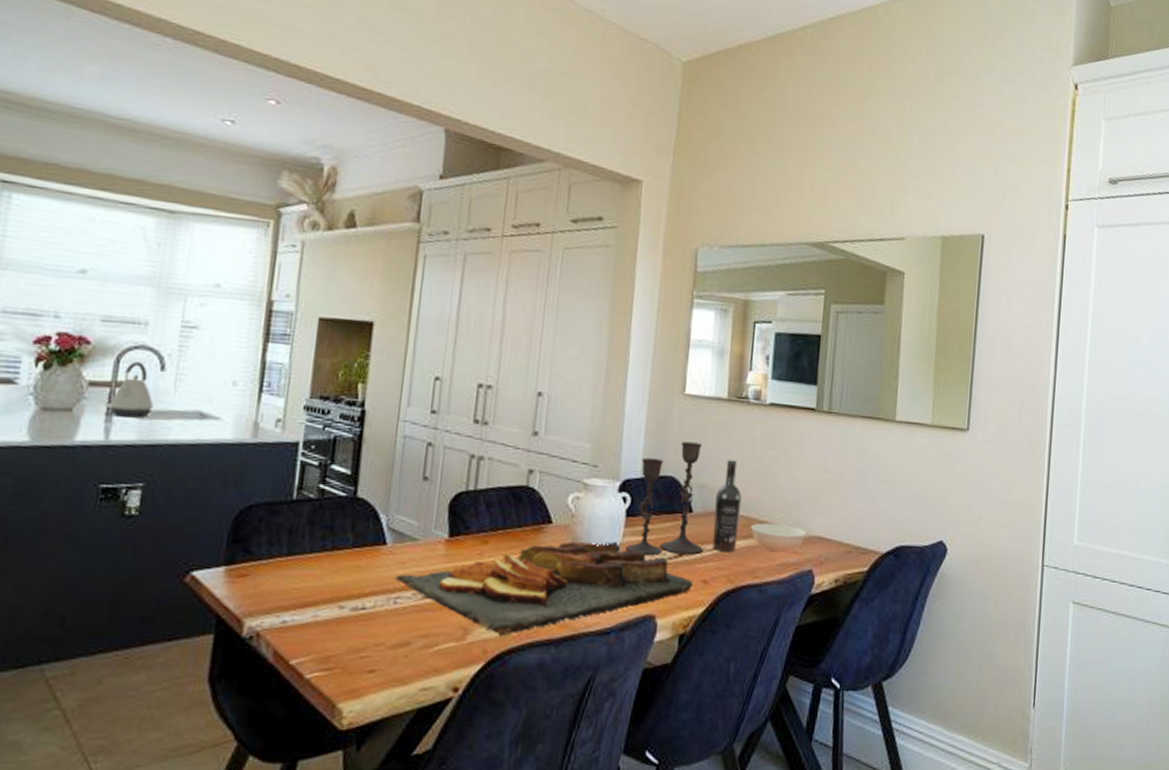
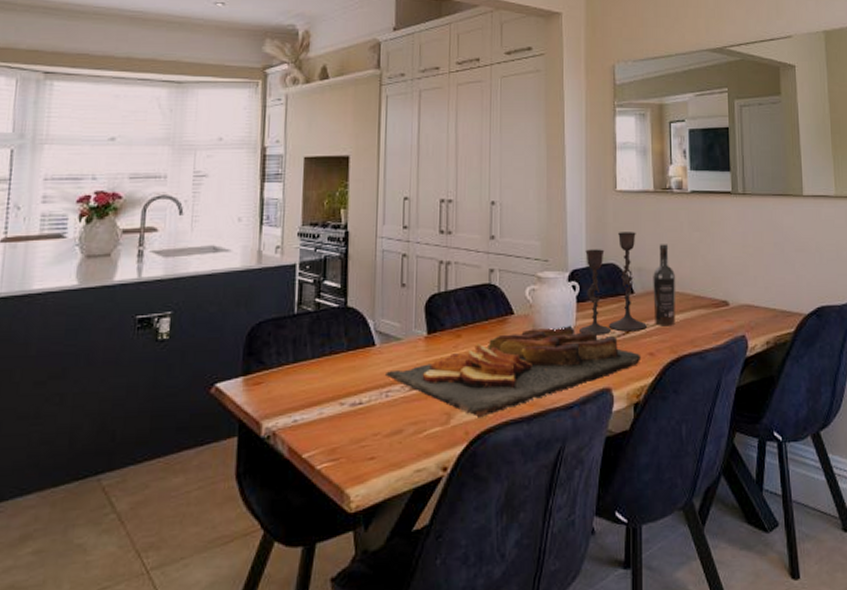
kettle: present [109,362,154,418] -> none [140,210,176,257]
bowl: present [750,522,806,553] -> none [686,296,736,322]

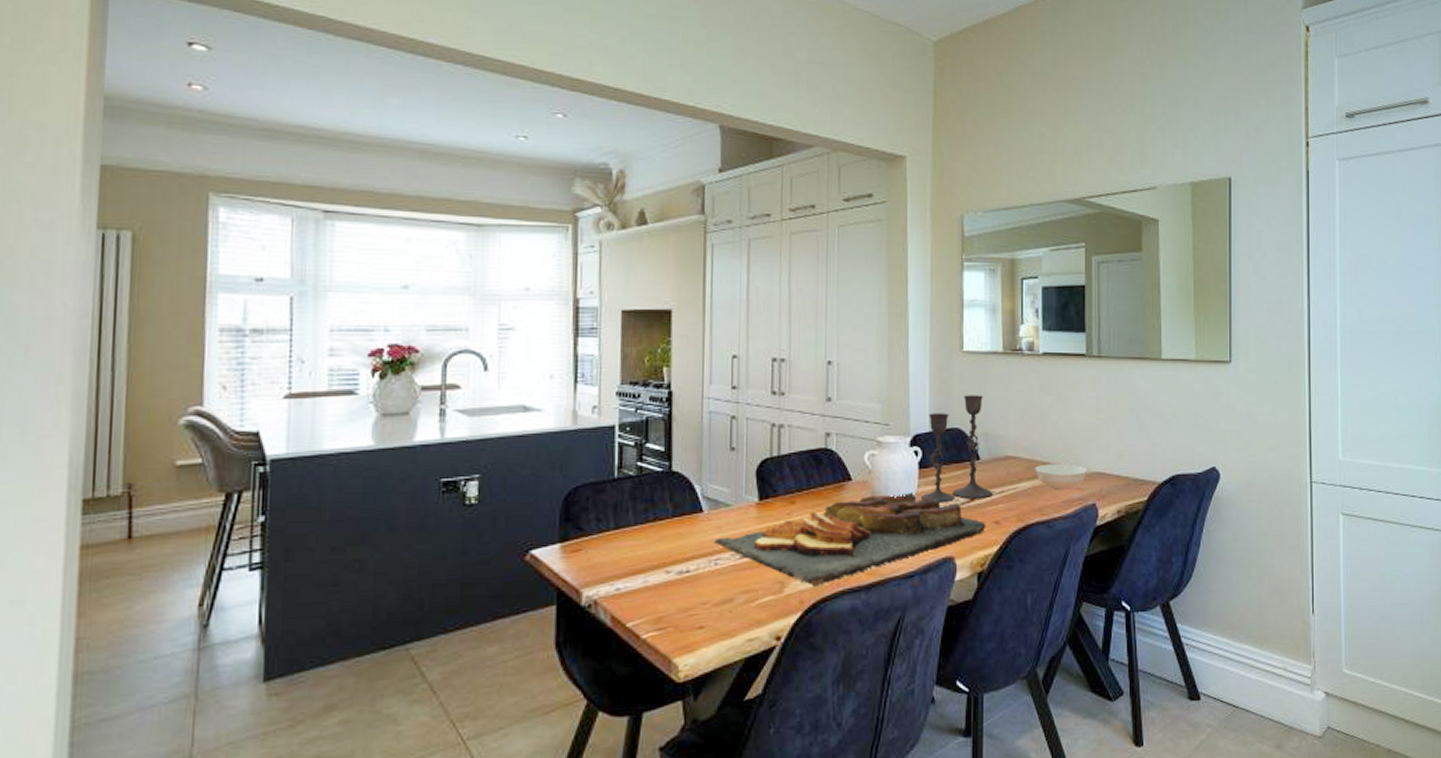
wine bottle: present [653,244,676,326] -> none [1000,408,1025,494]
bowl: none [686,296,736,322] -> present [1035,463,1087,490]

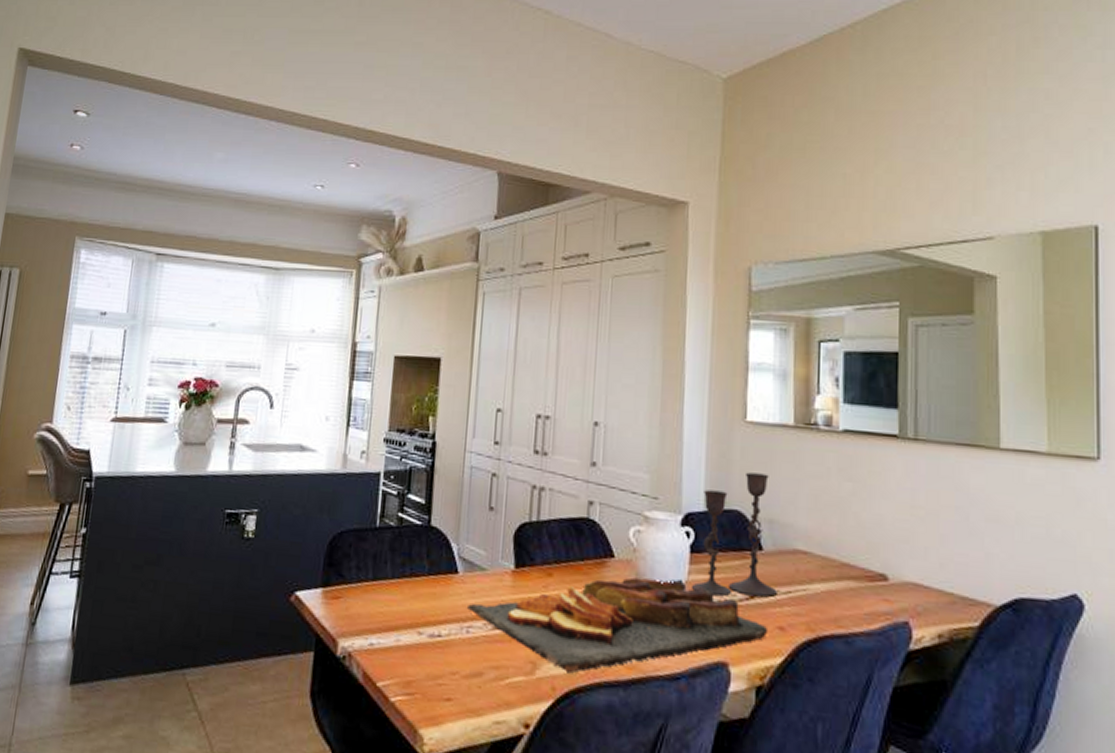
bowl: present [1035,463,1087,490] -> none [830,564,898,600]

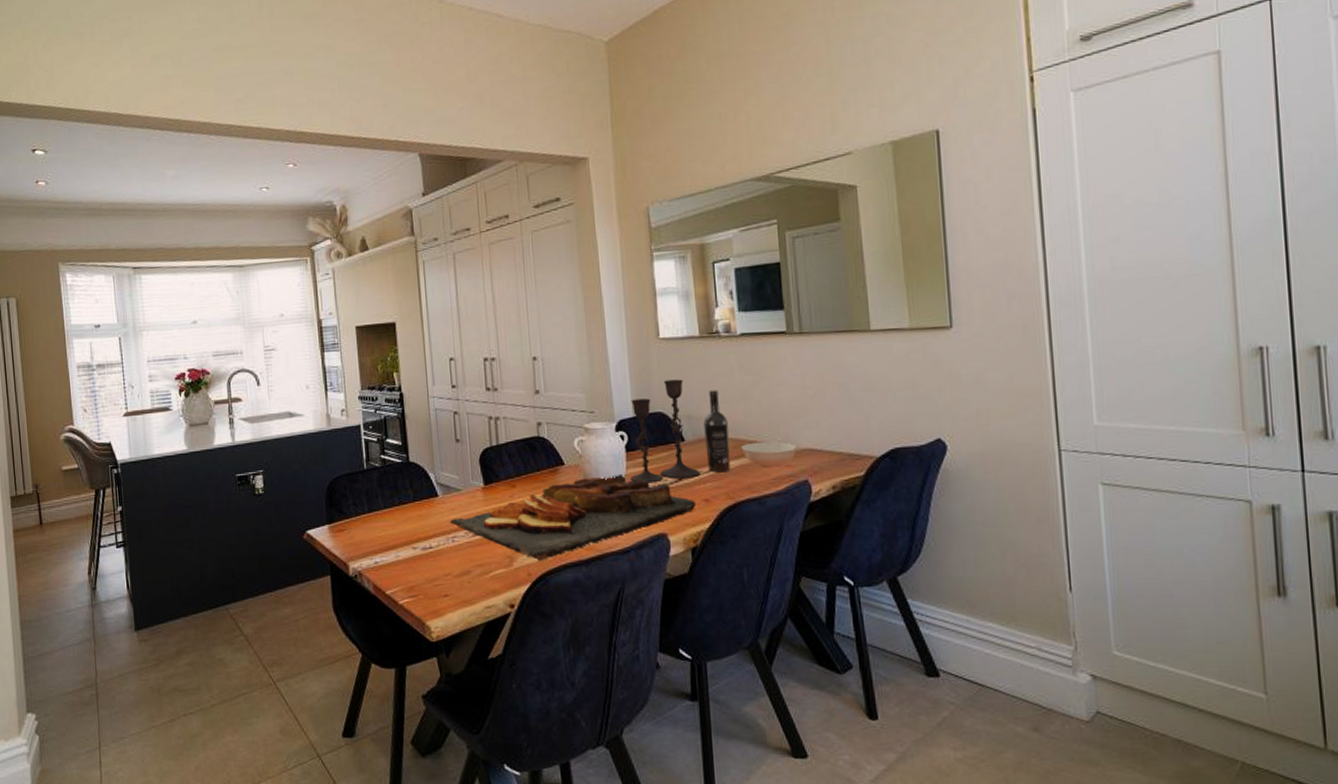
wine bottle: none [786,492,819,597] -> present [703,390,731,473]
bowl: none [830,564,898,600] -> present [741,441,797,468]

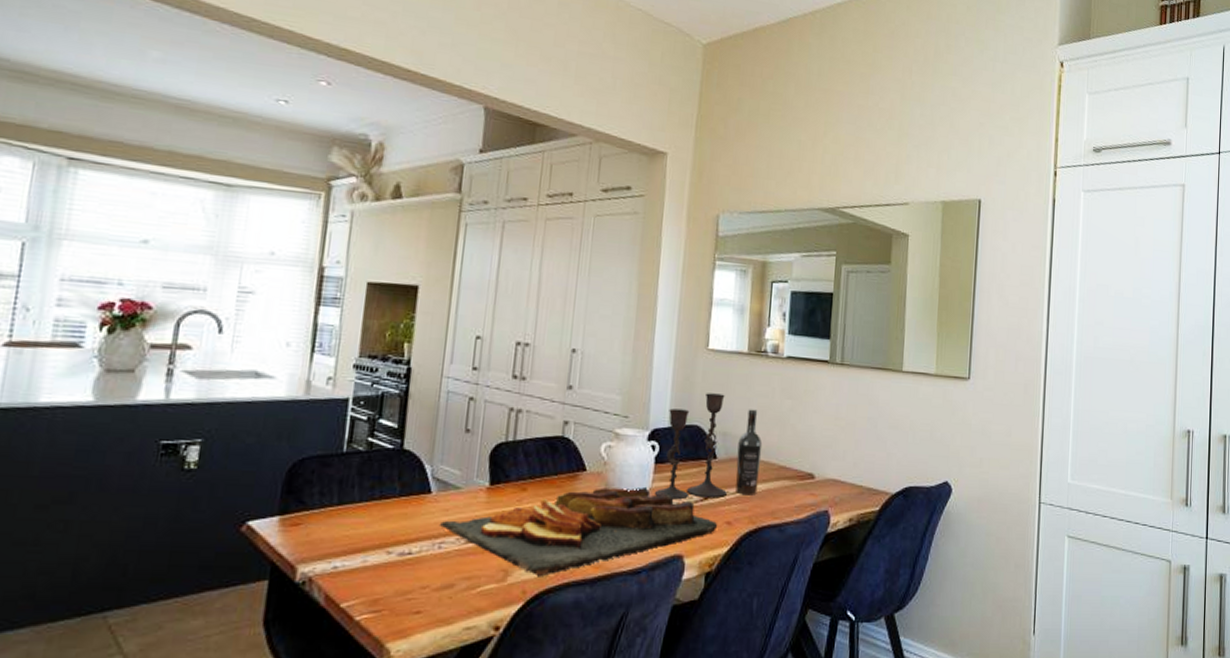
bowl: present [741,441,797,468] -> none [770,467,822,495]

